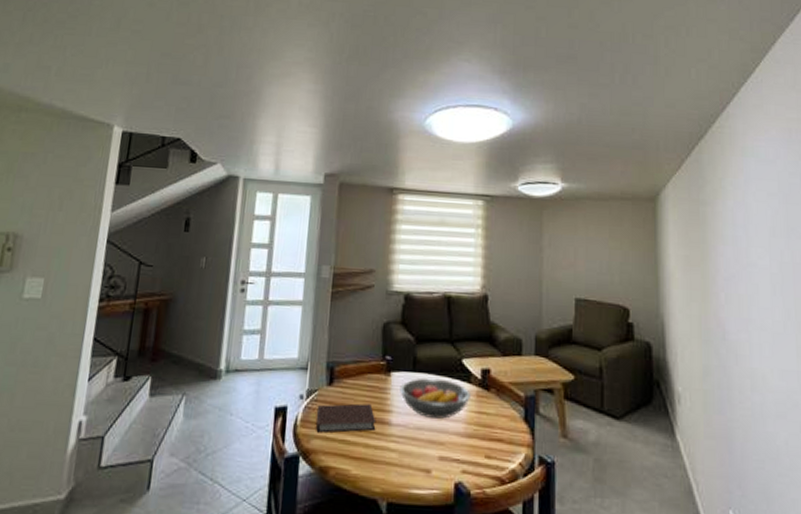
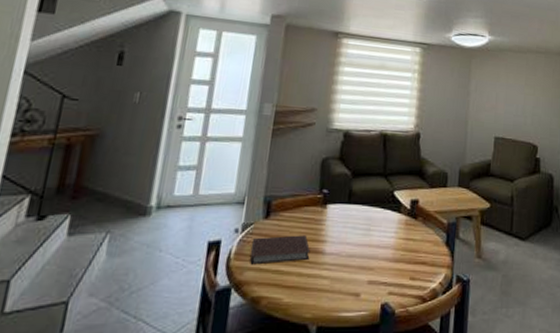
fruit bowl: present [400,378,471,419] -> none [334,209,400,246]

